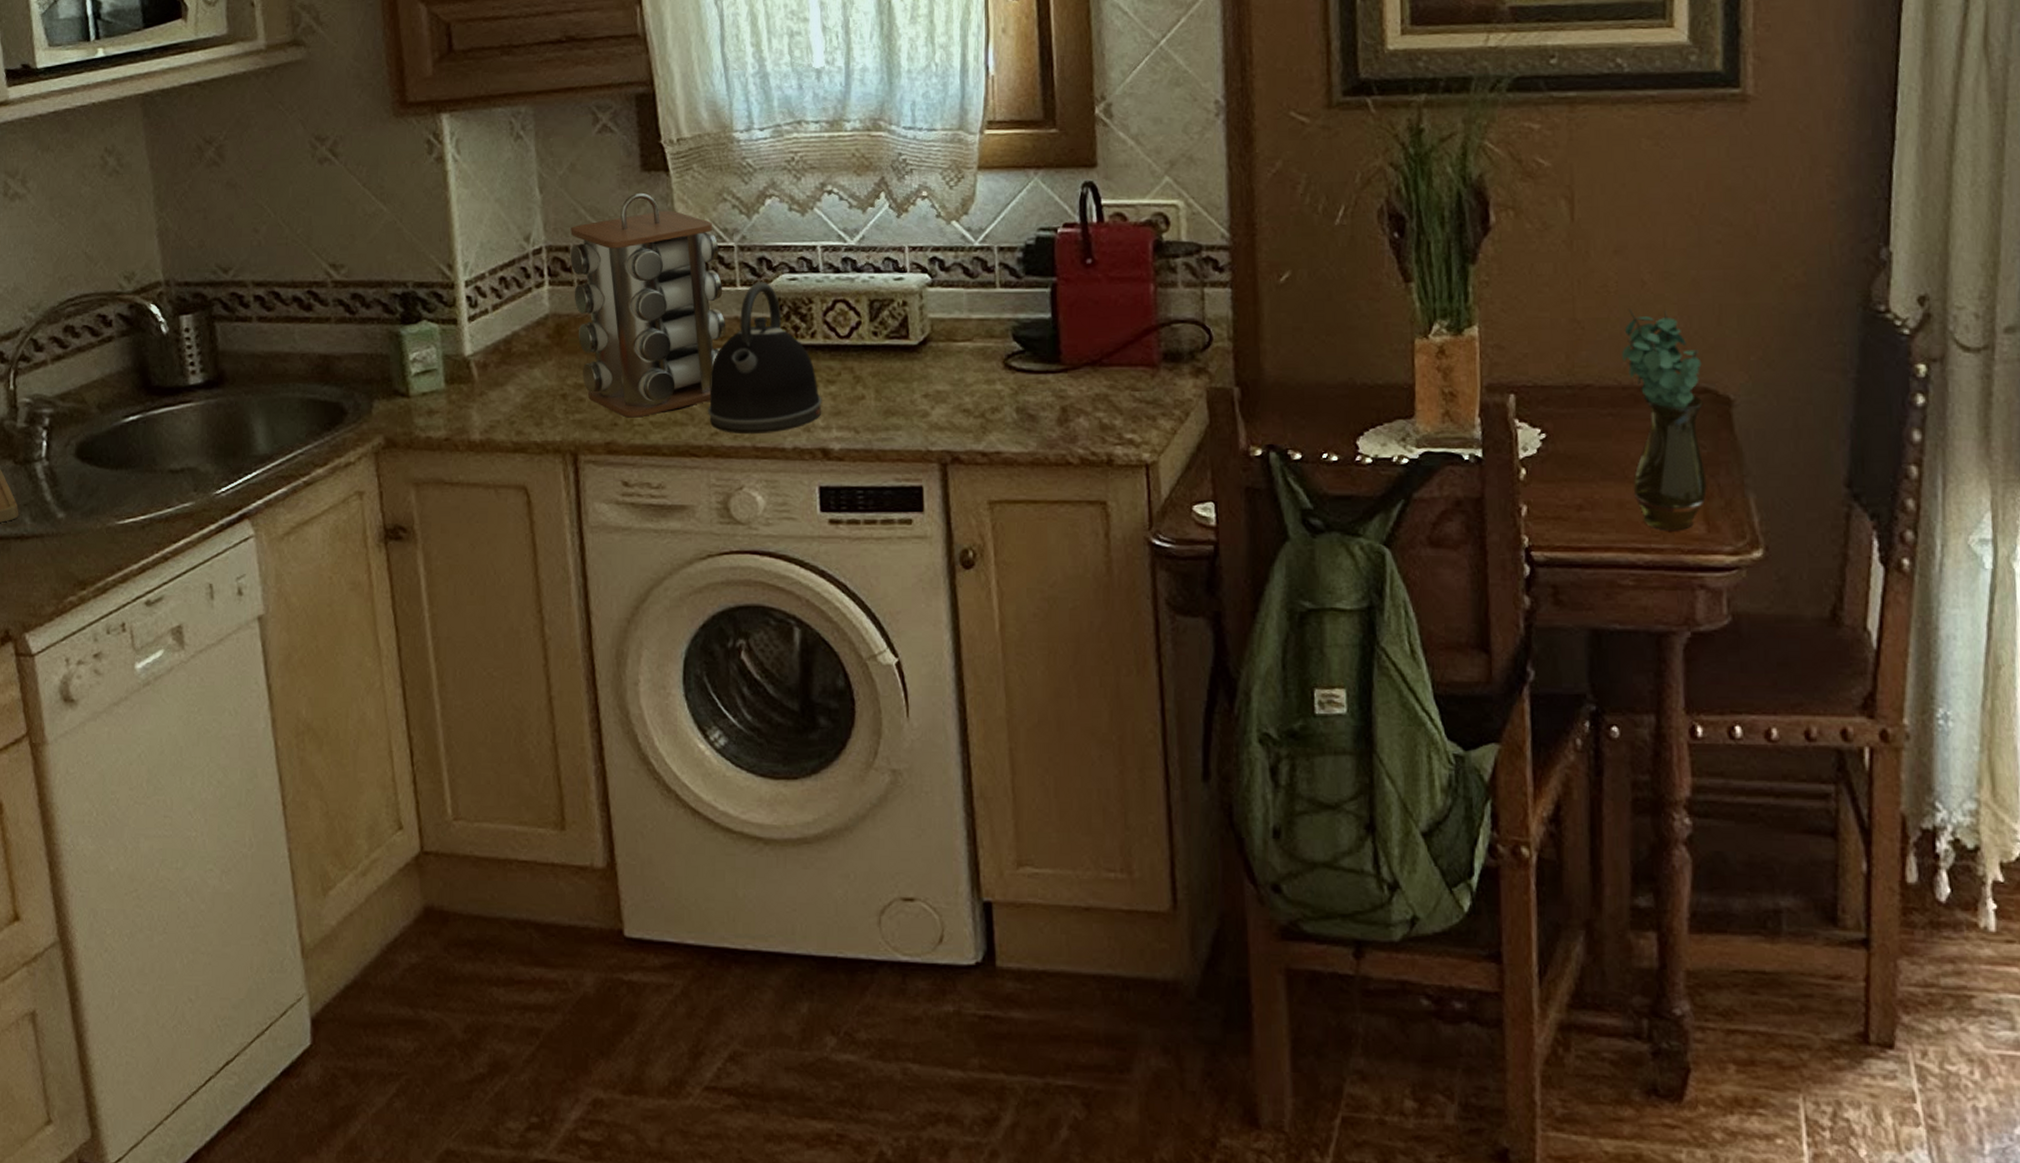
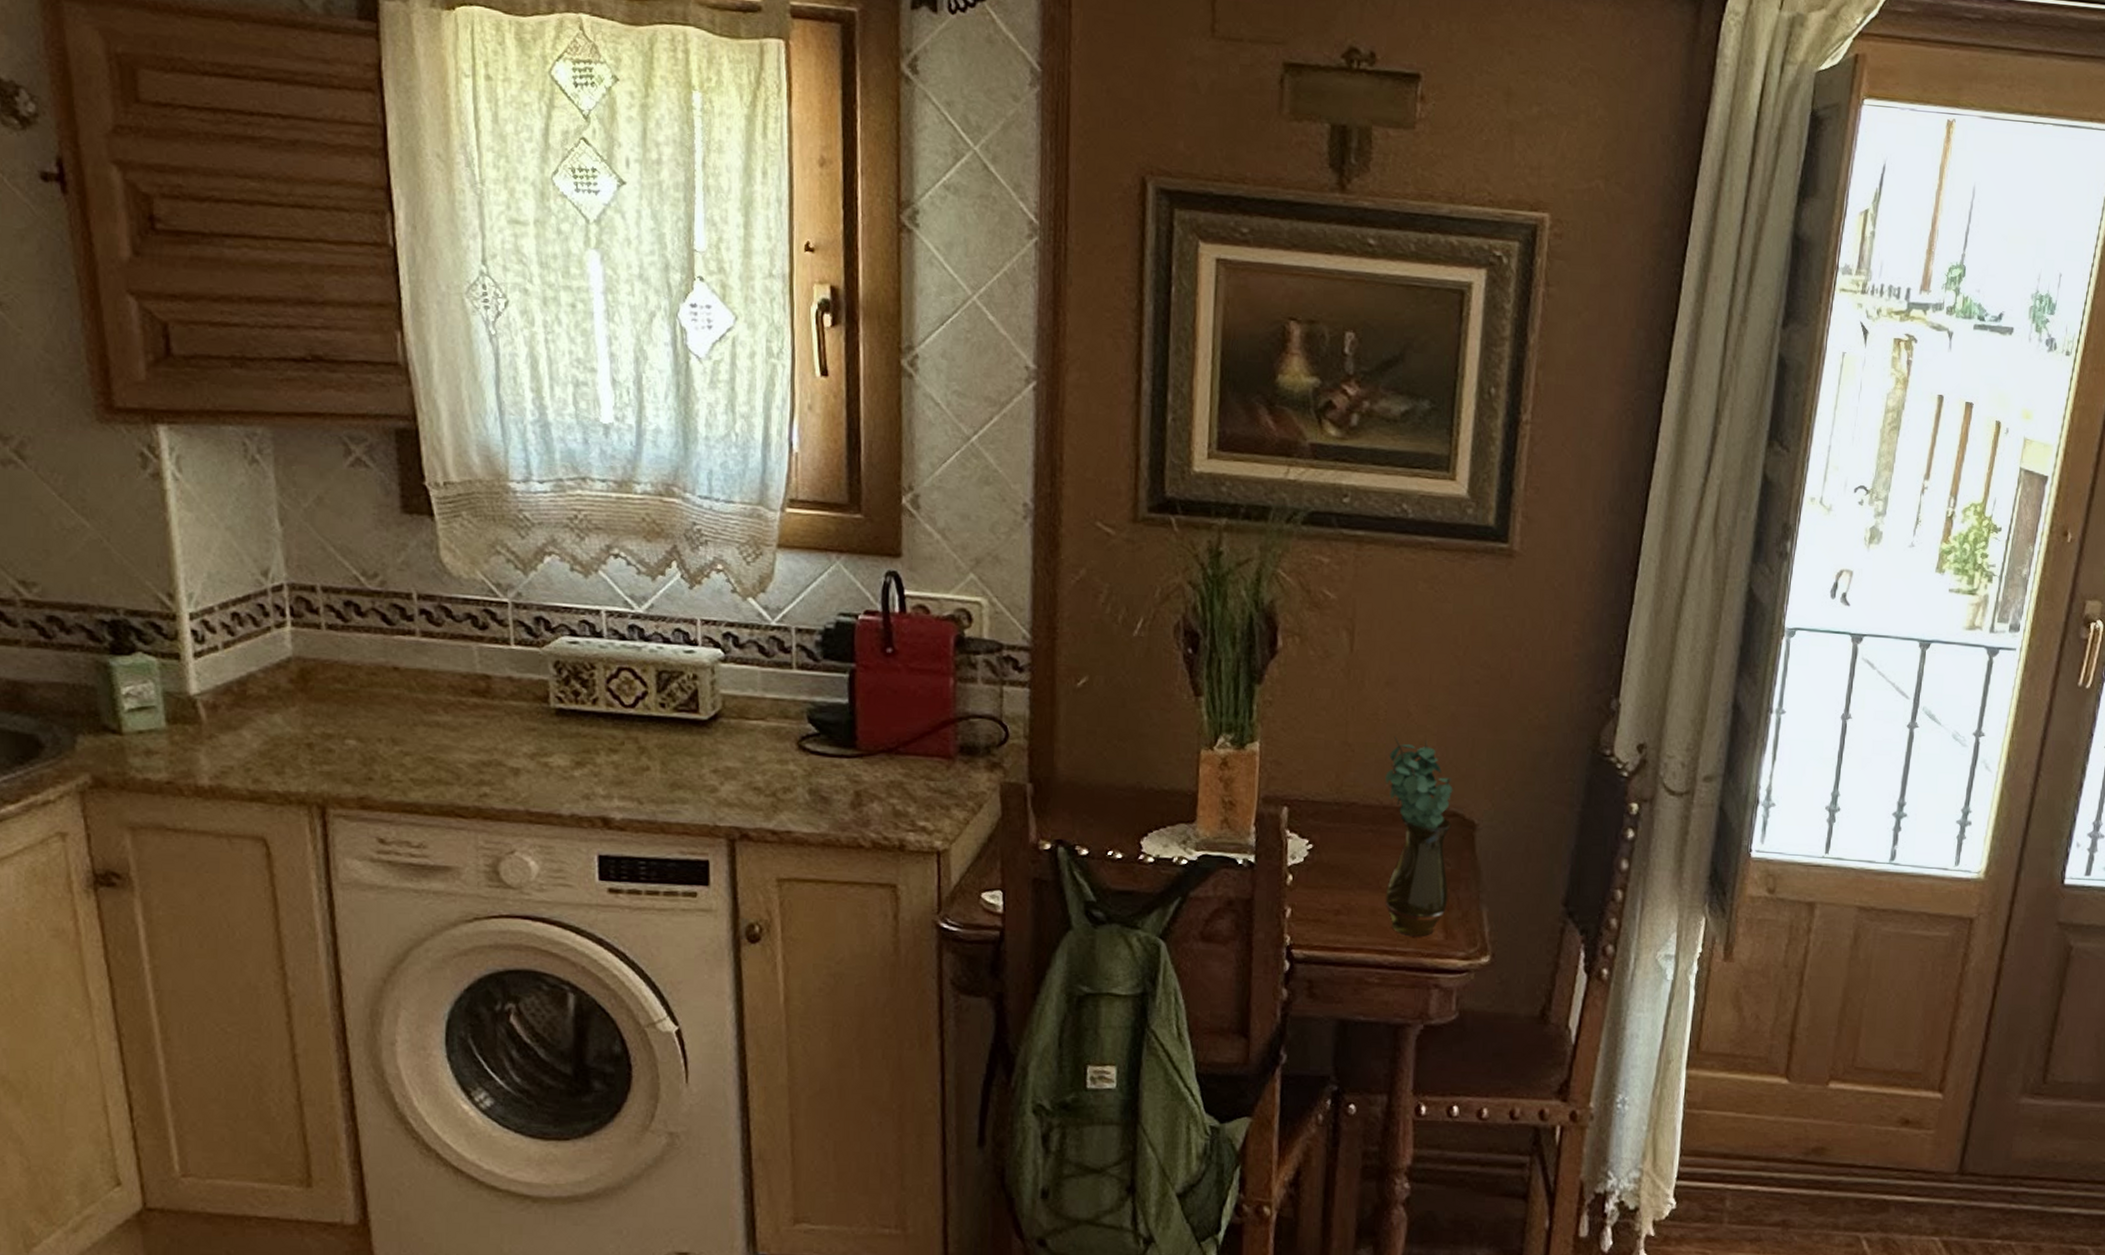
spice rack: present [570,192,726,418] -> none [317,535,498,774]
kettle: present [707,281,822,435] -> none [475,642,604,799]

